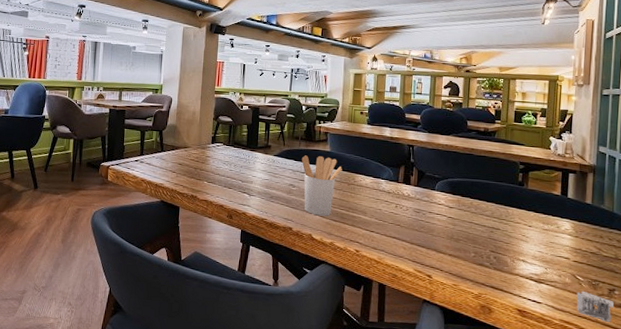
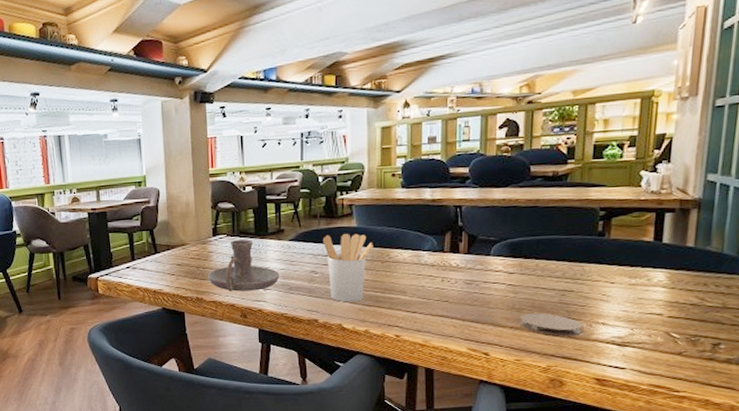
candle holder: none [203,149,264,196] -> present [207,240,280,292]
coaster: none [457,244,507,269] -> present [519,313,582,336]
napkin holder: present [576,290,614,322] -> none [670,349,718,381]

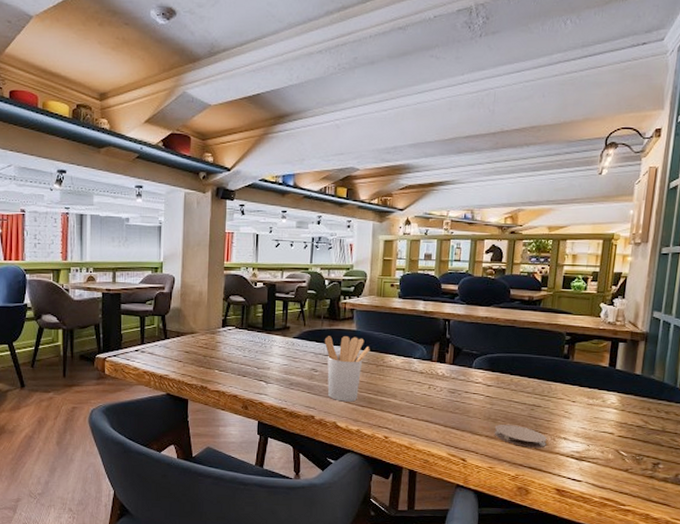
candle holder: present [207,240,280,292] -> none [213,333,282,384]

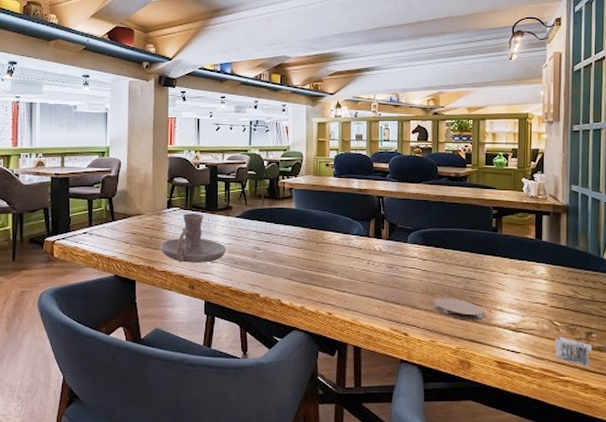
candle holder: none [213,333,282,384] -> present [160,214,226,263]
utensil holder: present [324,335,370,402] -> none [265,214,310,279]
napkin holder: none [618,466,657,497] -> present [555,336,592,367]

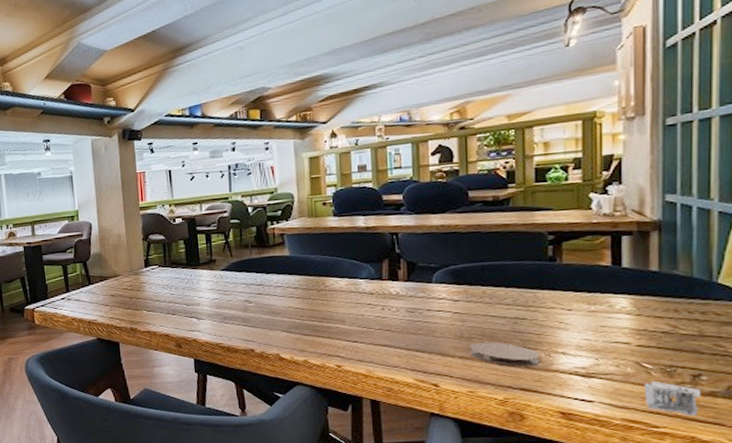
candle holder: present [160,214,226,263] -> none [141,270,213,322]

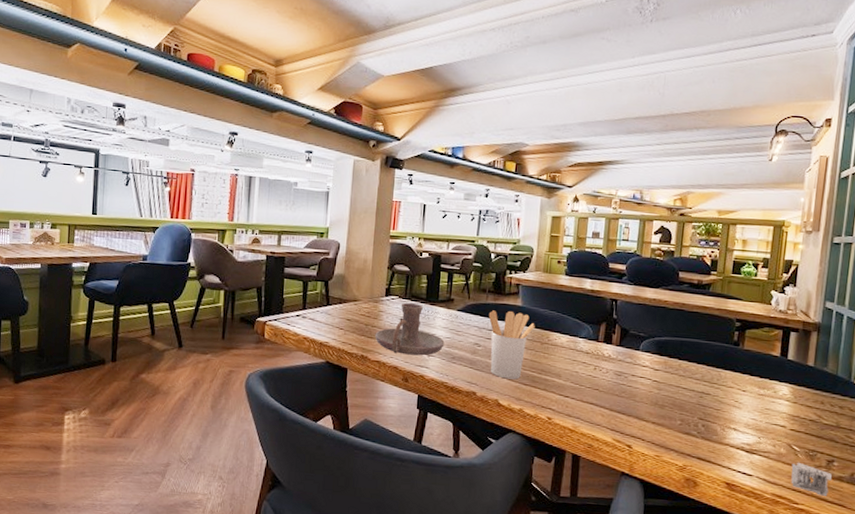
candle holder: none [141,270,213,322] -> present [375,303,445,356]
utensil holder: none [255,262,308,332] -> present [488,310,535,380]
coaster: present [469,342,540,367] -> none [661,411,716,438]

